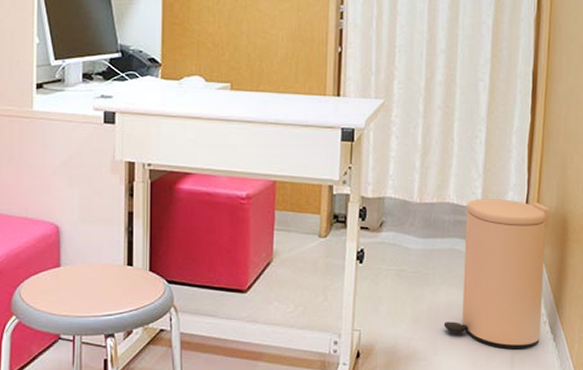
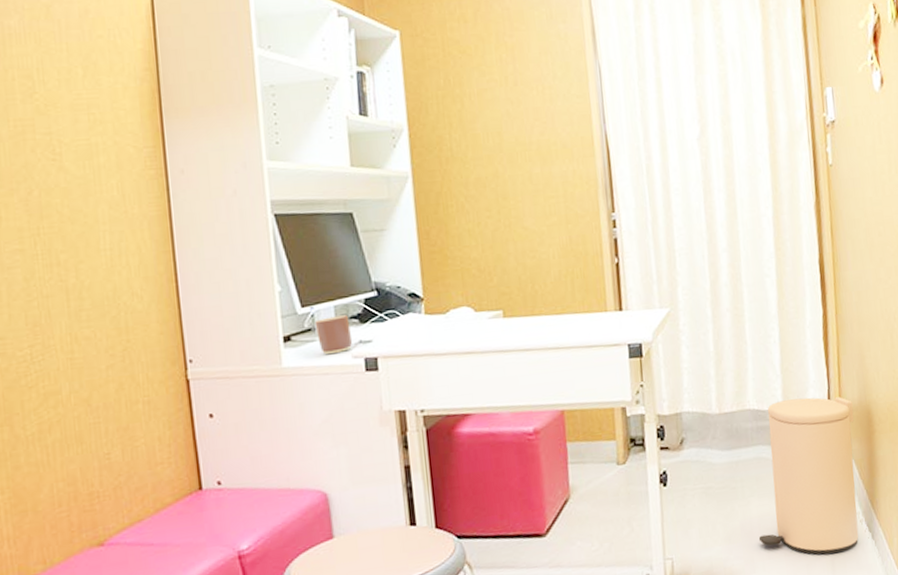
mug: none [64,71,96,105] -> present [314,315,353,355]

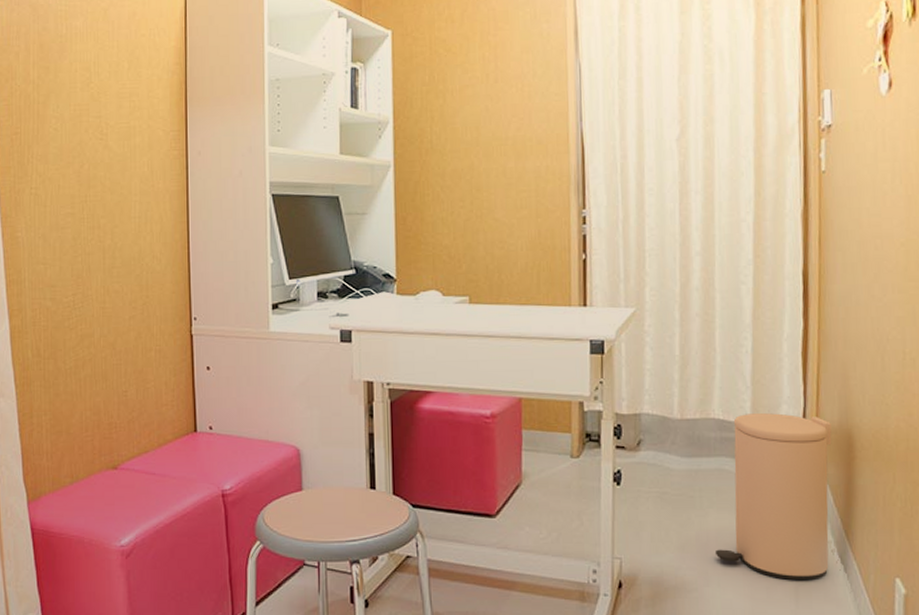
mug: present [314,315,353,355] -> none [299,289,331,324]

